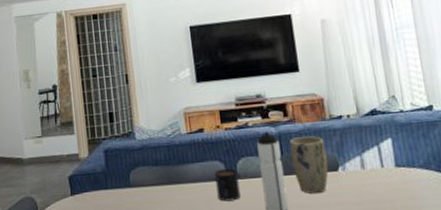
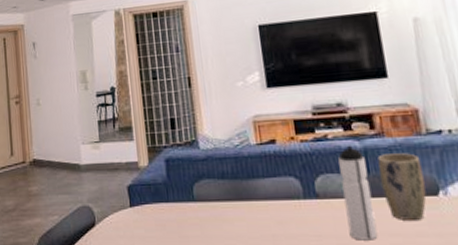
mug: present [215,168,241,202] -> none [289,186,320,224]

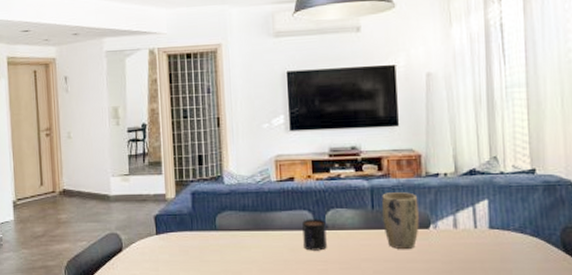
mug: none [289,186,320,224] -> present [302,218,327,251]
water bottle: present [338,145,378,241] -> none [348,184,375,265]

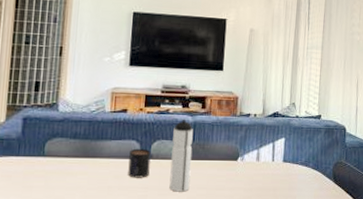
water bottle: none [348,184,375,265] -> present [169,119,193,192]
plant pot: present [382,192,419,249] -> none [200,128,231,178]

